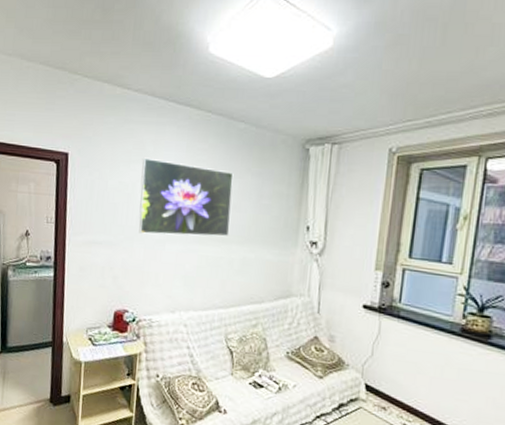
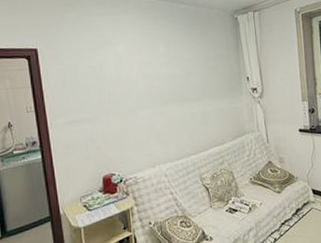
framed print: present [139,157,234,237] -> none [105,42,188,107]

